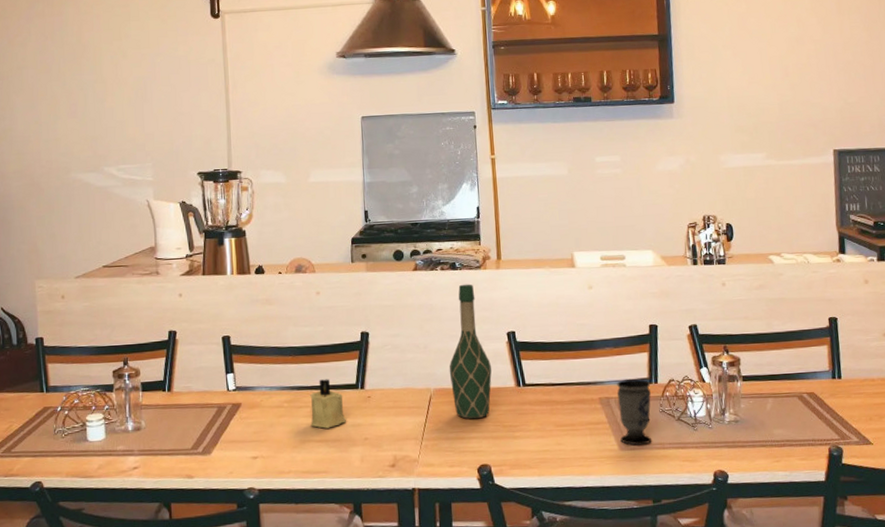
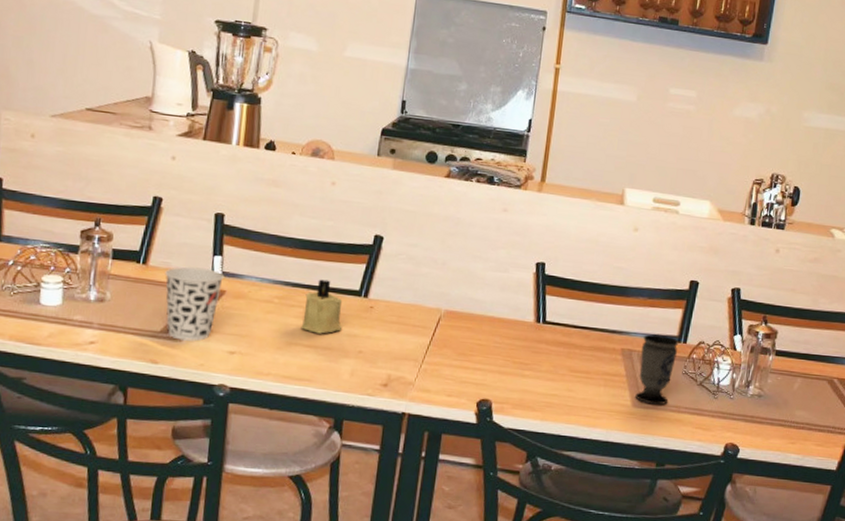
cup: none [188,386,239,454] -> present [165,266,225,341]
wine bottle: present [449,284,492,419] -> none [464,201,513,350]

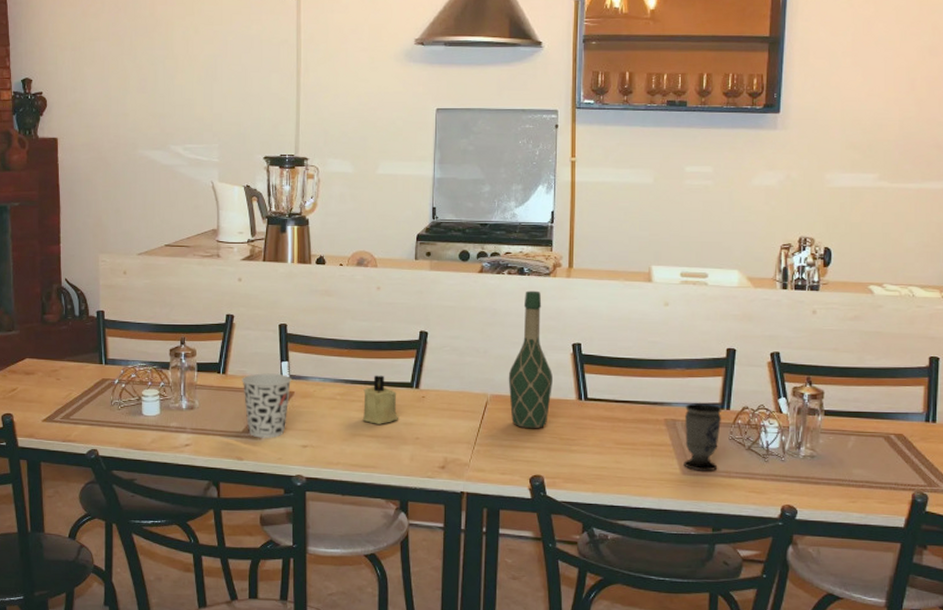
wine bottle: none [464,201,513,350] -> present [508,290,553,429]

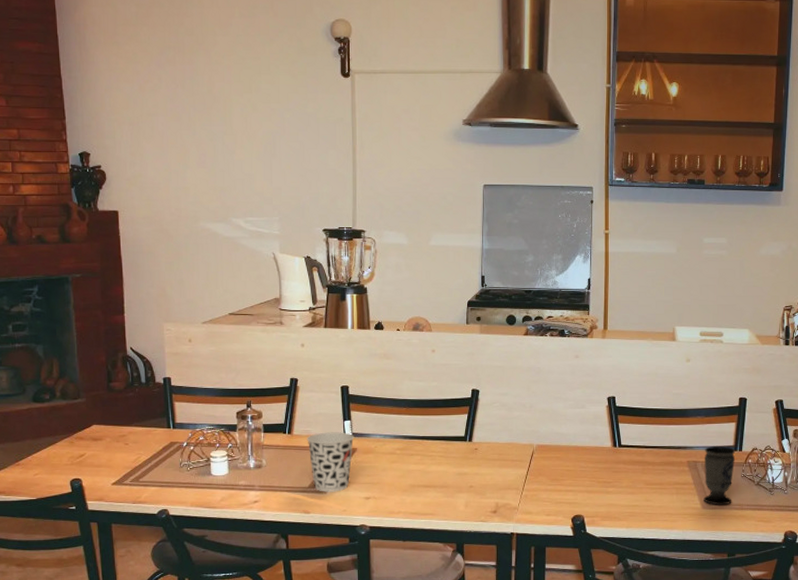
candle: present [362,375,399,424] -> none [420,431,455,475]
wine bottle: present [508,290,553,429] -> none [551,350,591,474]

